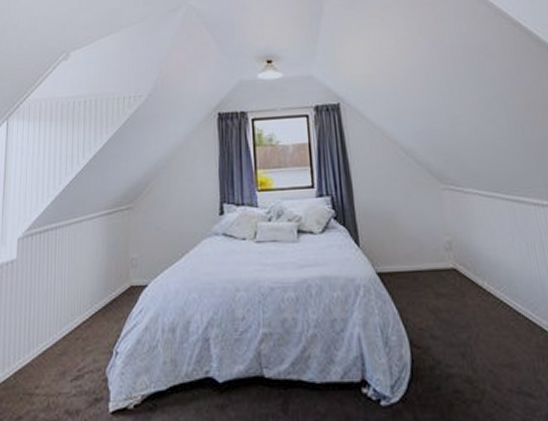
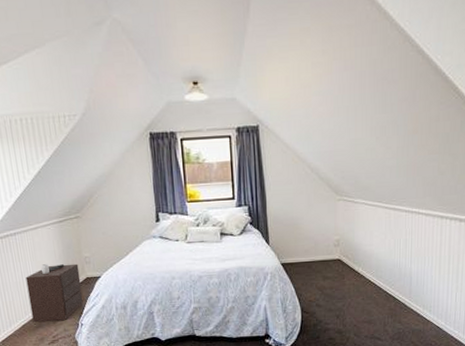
nightstand: none [57,267,123,348] -> present [26,263,84,323]

